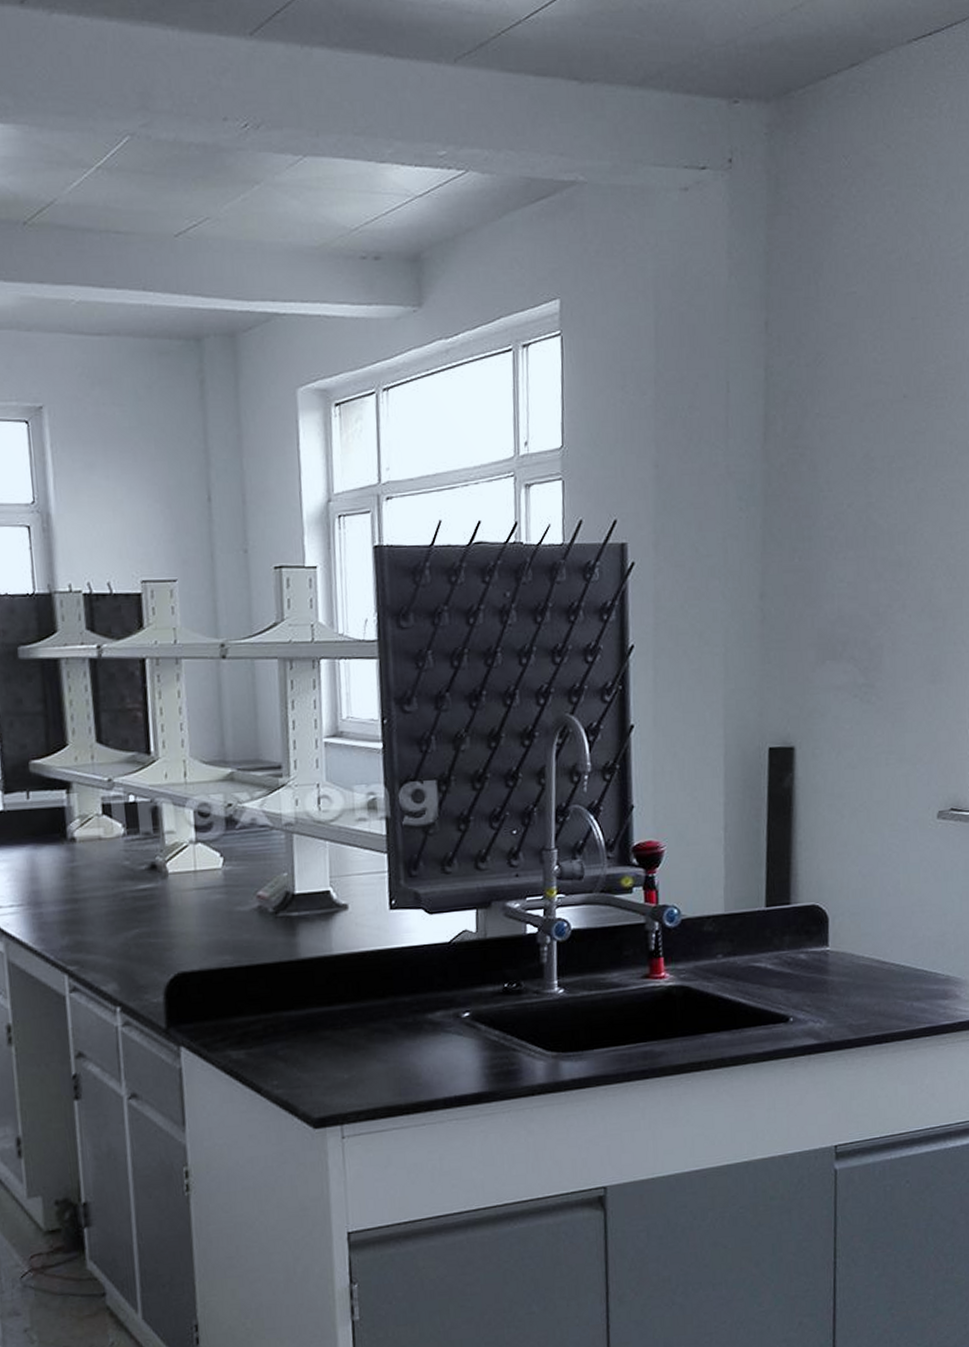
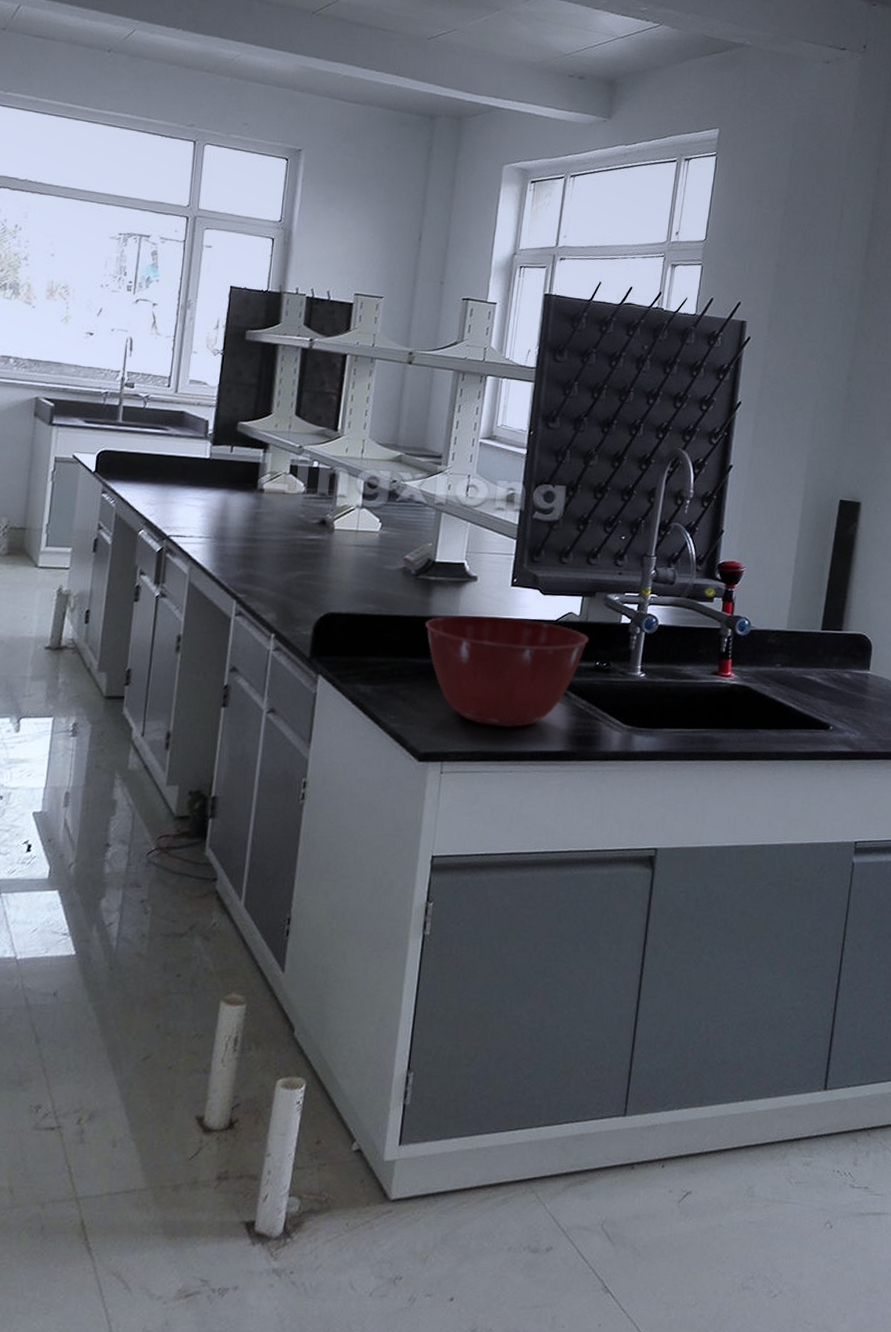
mixing bowl: none [295,946,491,1076] -> present [425,615,588,728]

